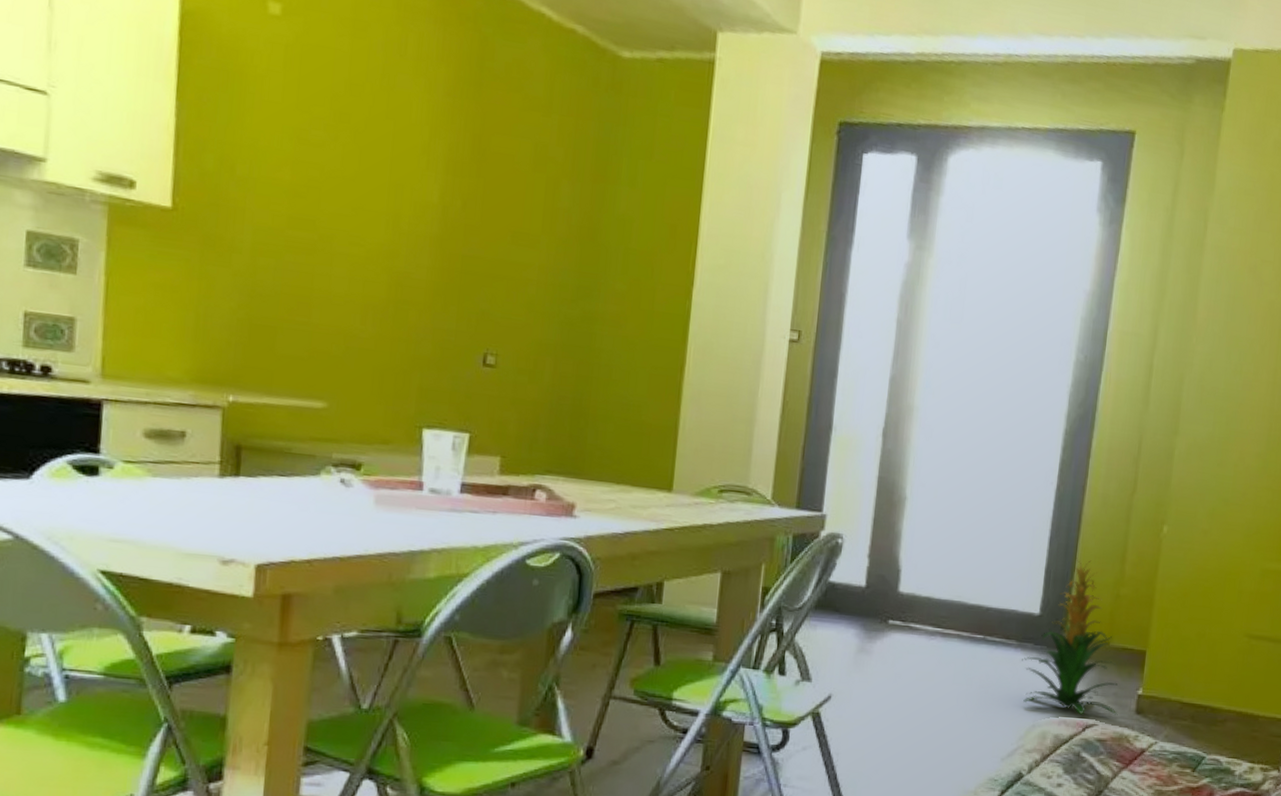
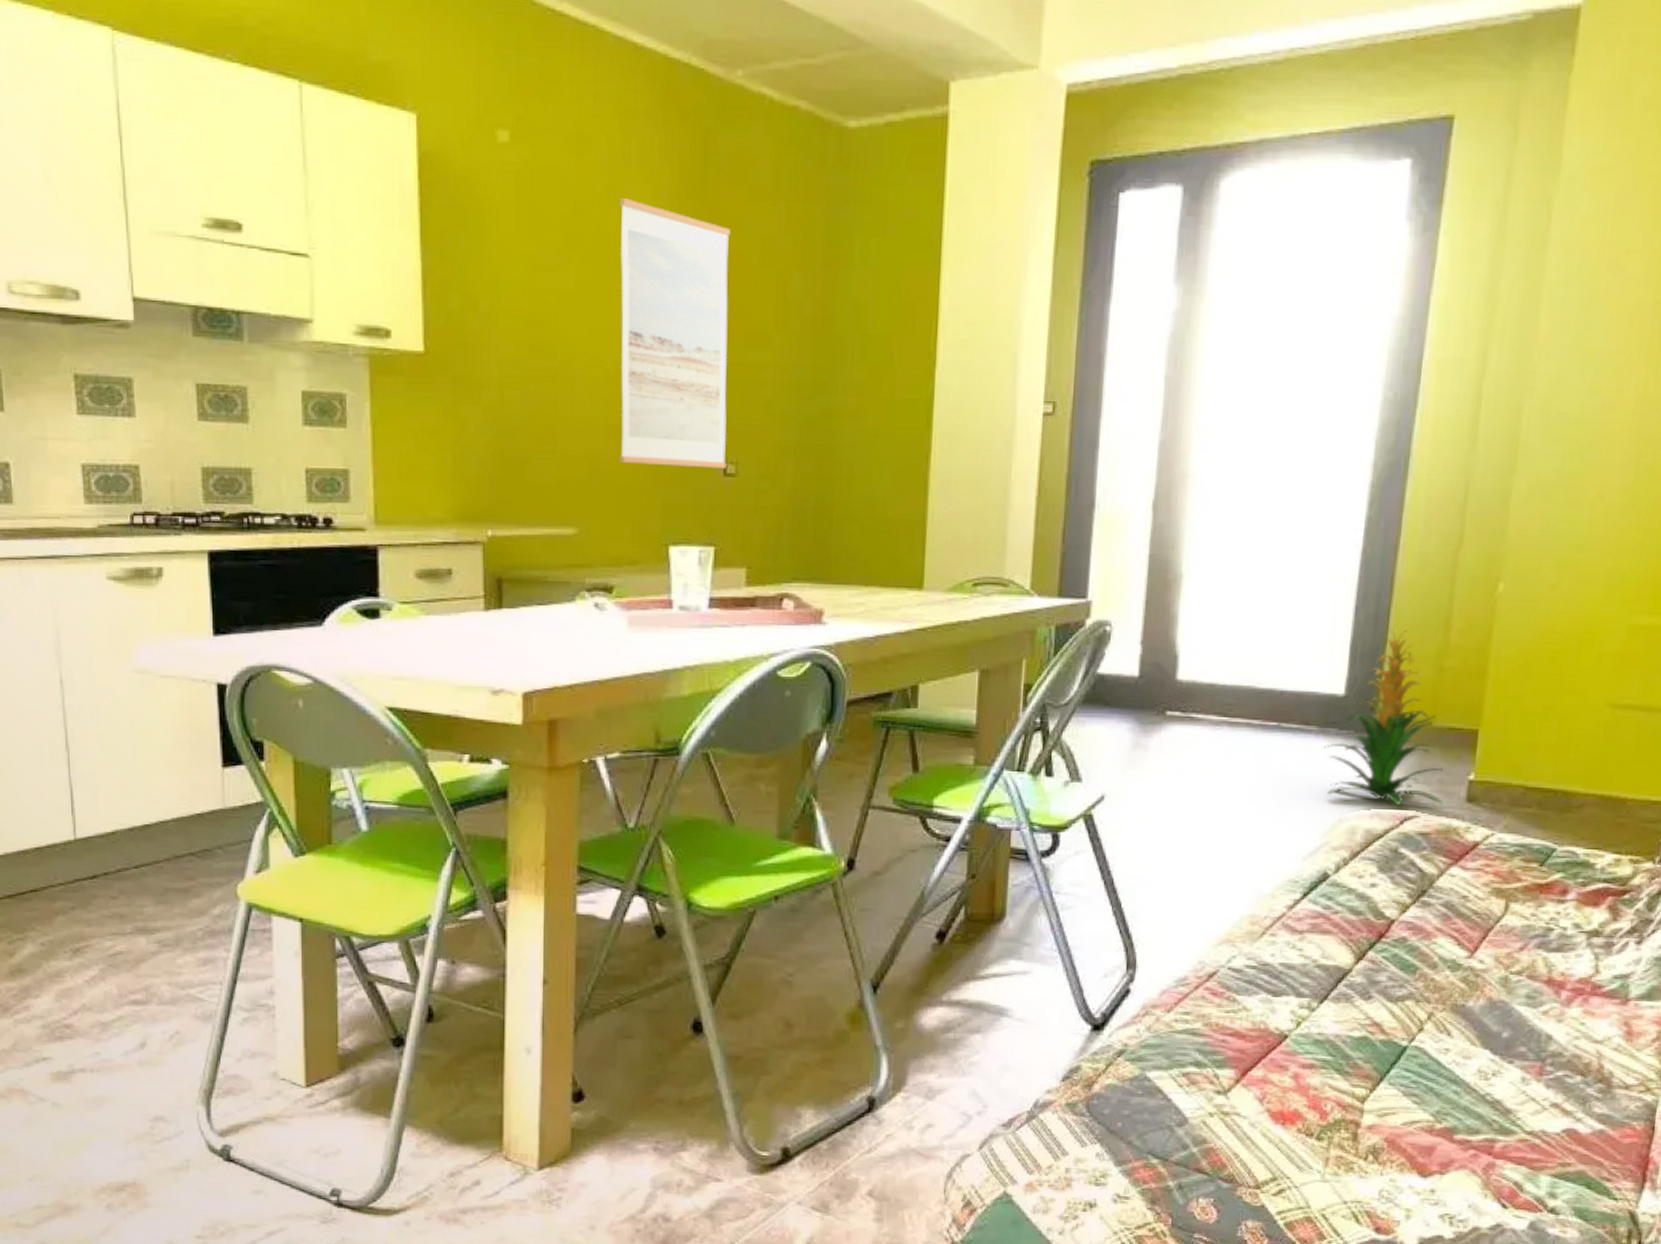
wall art: none [376,87,503,359] -> present [619,198,730,469]

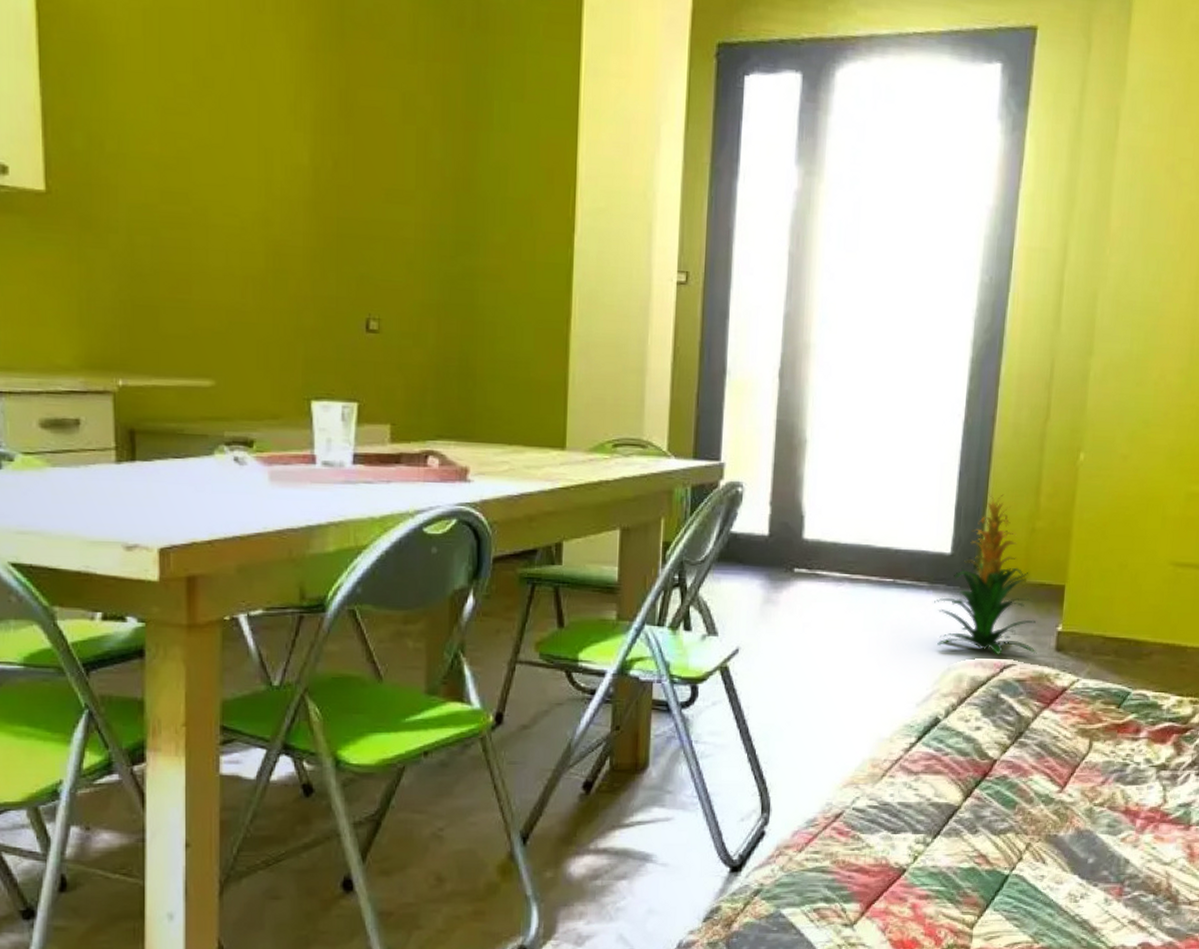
wall art: present [619,198,730,469] -> none [254,45,369,325]

